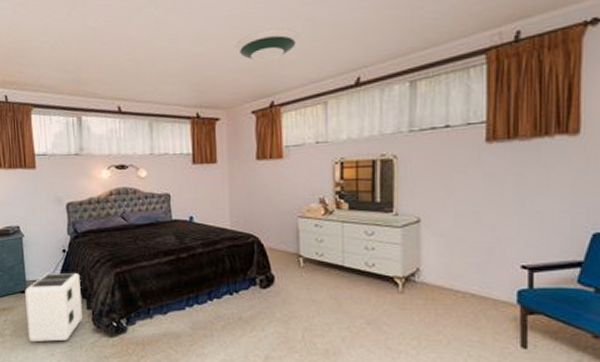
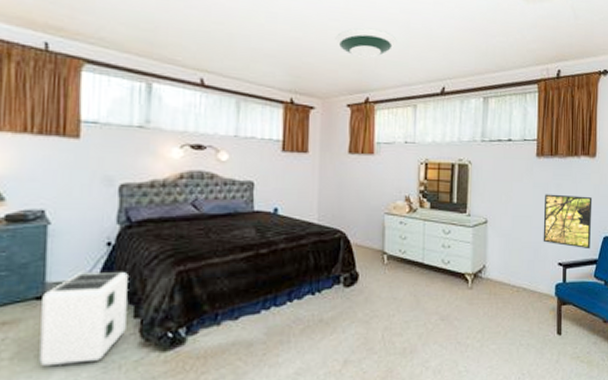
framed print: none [498,184,574,250] -> present [543,194,593,250]

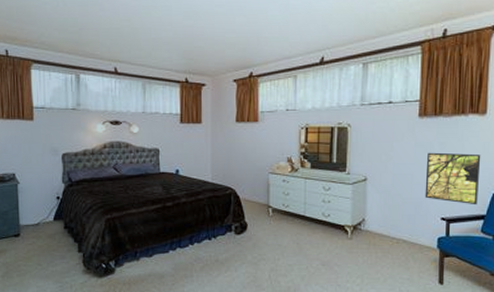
air purifier: present [39,272,128,366] -> none [18,219,73,282]
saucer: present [335,27,397,59] -> none [221,9,277,38]

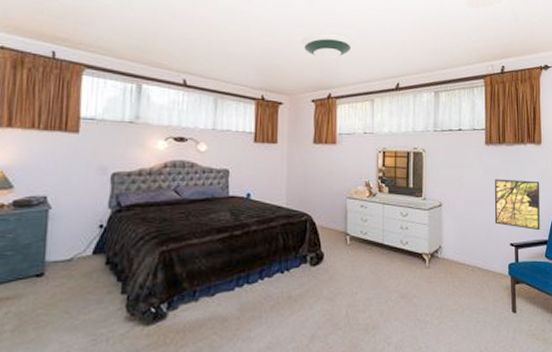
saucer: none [221,9,277,38] -> present [300,32,355,60]

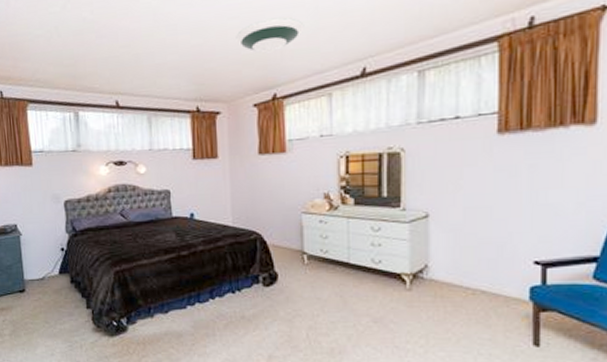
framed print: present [494,179,540,231] -> none [509,176,590,244]

